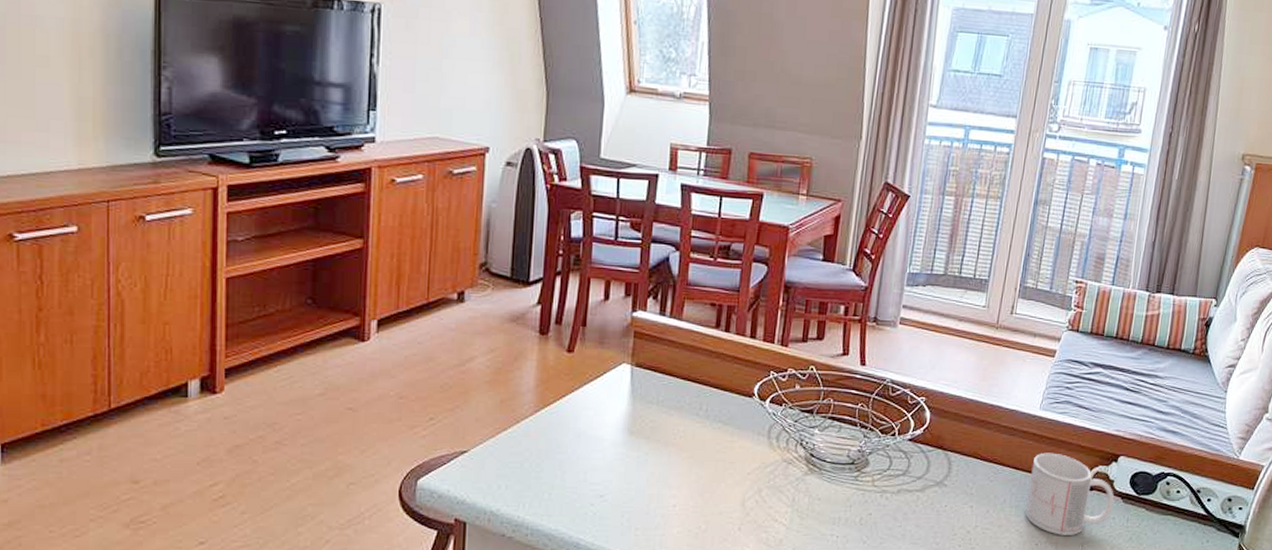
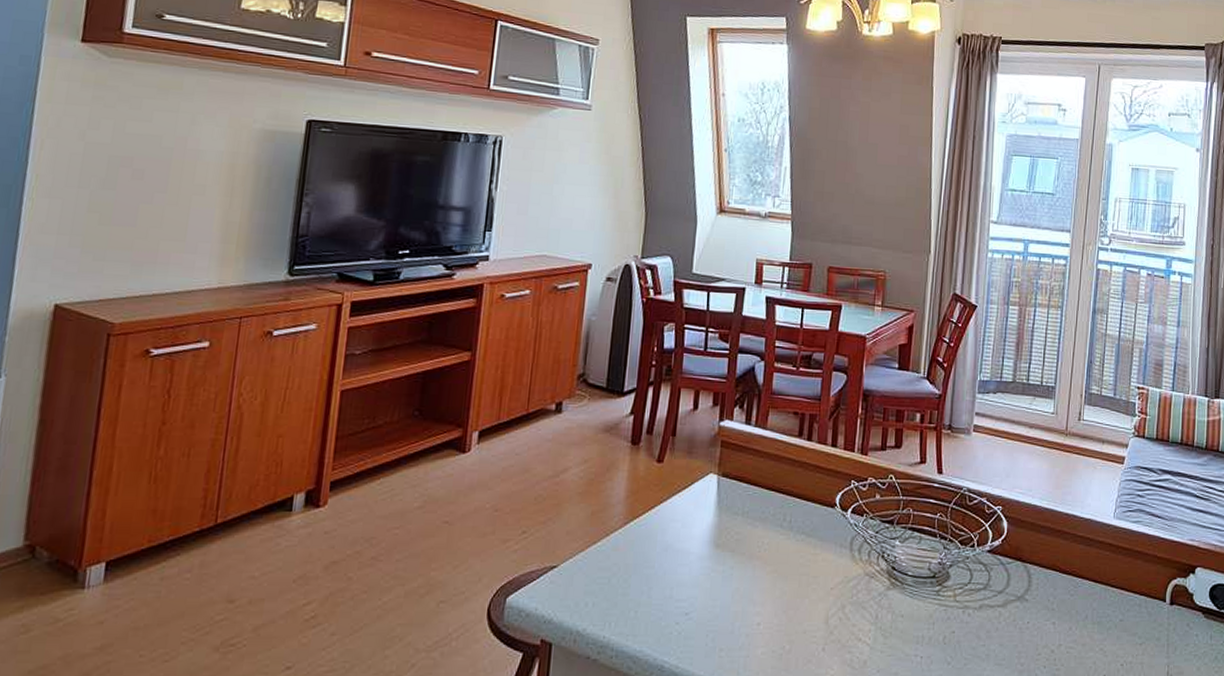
mug: present [1025,452,1115,535] -> none [1108,564,1196,655]

